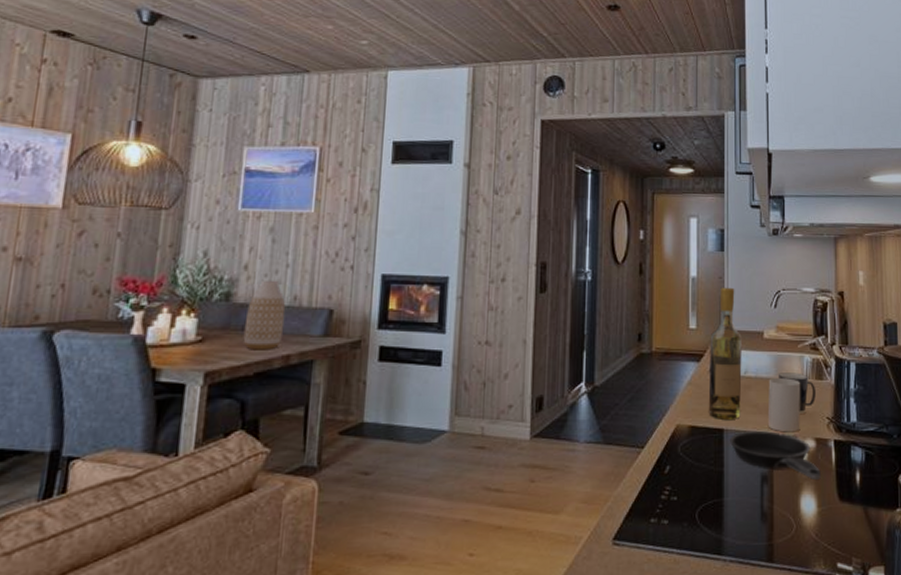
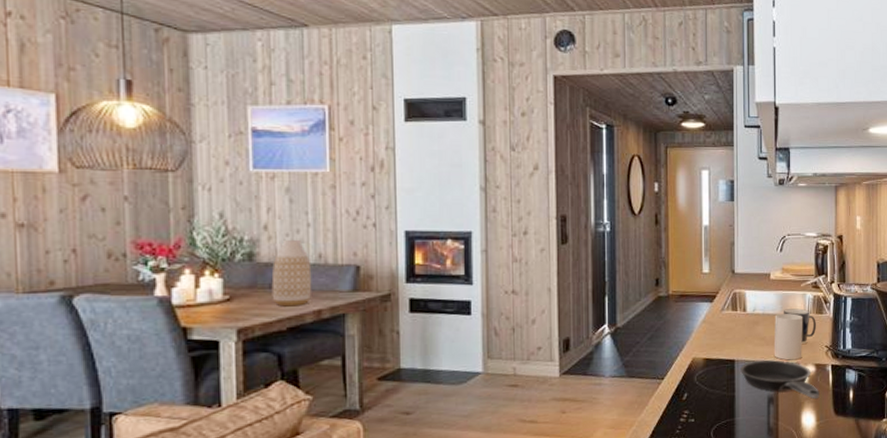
bottle: present [708,287,742,420] -> none [721,234,751,352]

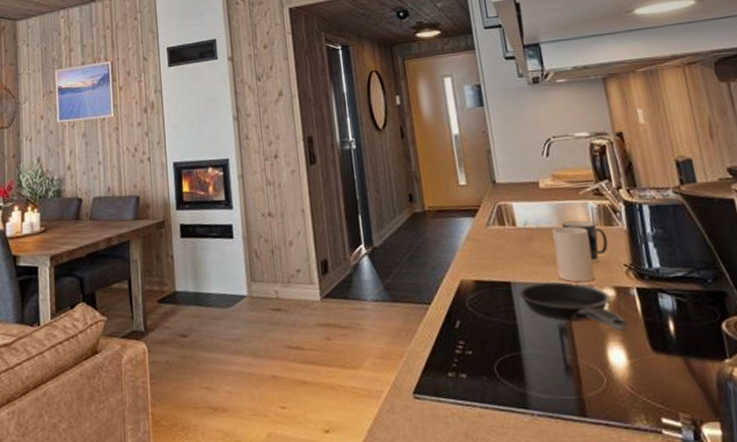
vase: present [271,239,312,307] -> none [74,176,104,236]

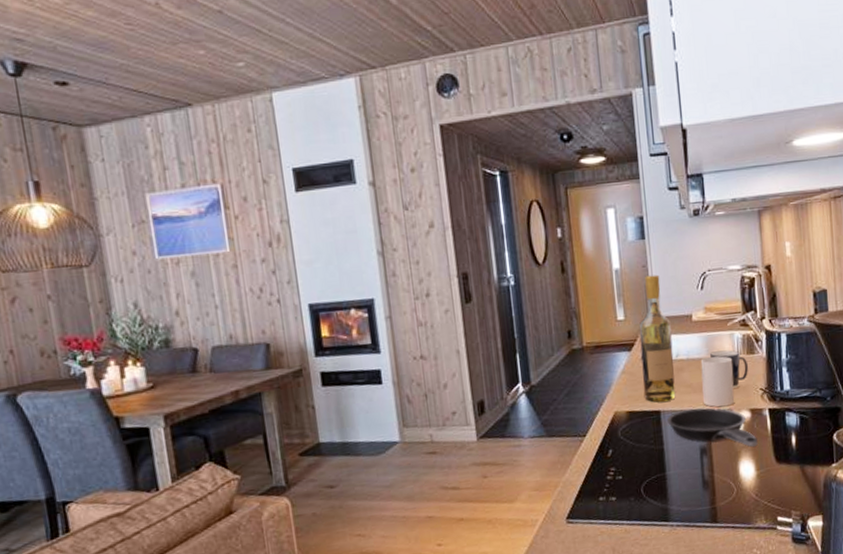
bottle: none [482,140,527,273] -> present [639,274,676,403]

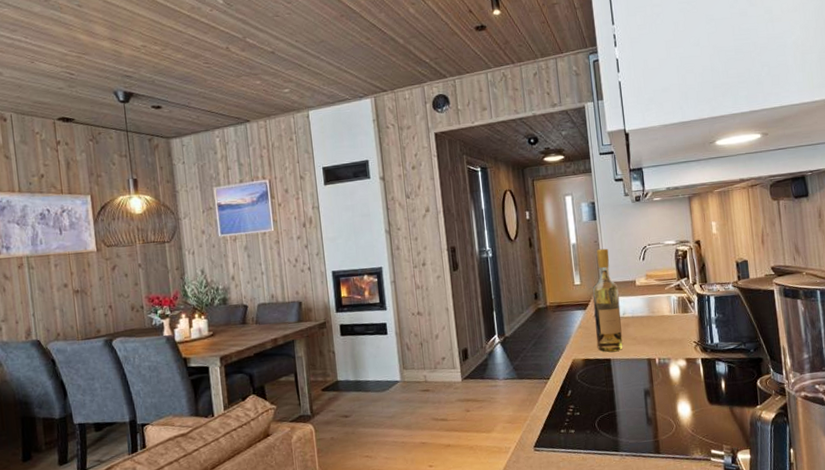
frying pan: present [667,407,758,448] -> none [616,357,693,391]
cup: present [700,356,735,408] -> none [643,314,673,357]
mug: present [709,350,748,390] -> none [650,309,683,342]

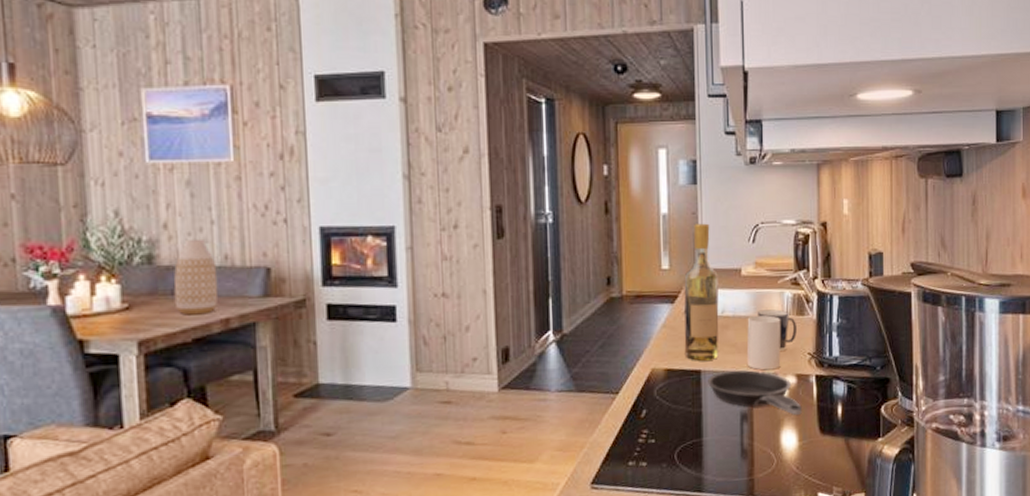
vase: none [240,285,269,338] -> present [173,238,219,316]
frying pan: none [616,357,693,391] -> present [708,370,802,416]
cup: none [643,314,673,357] -> present [746,315,781,371]
mug: none [650,309,683,342] -> present [757,309,796,352]

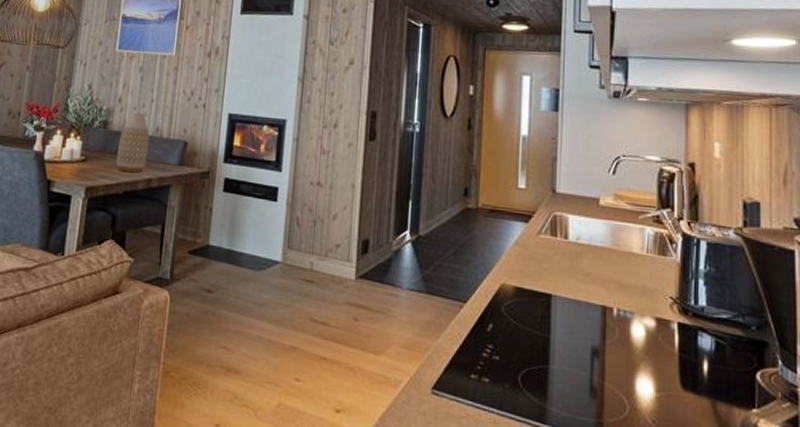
bottle: present [684,223,719,361] -> none [535,148,575,286]
frying pan: present [708,370,802,416] -> none [558,300,661,364]
cup: present [746,315,781,371] -> none [601,248,641,308]
mug: present [757,309,796,352] -> none [614,243,657,291]

